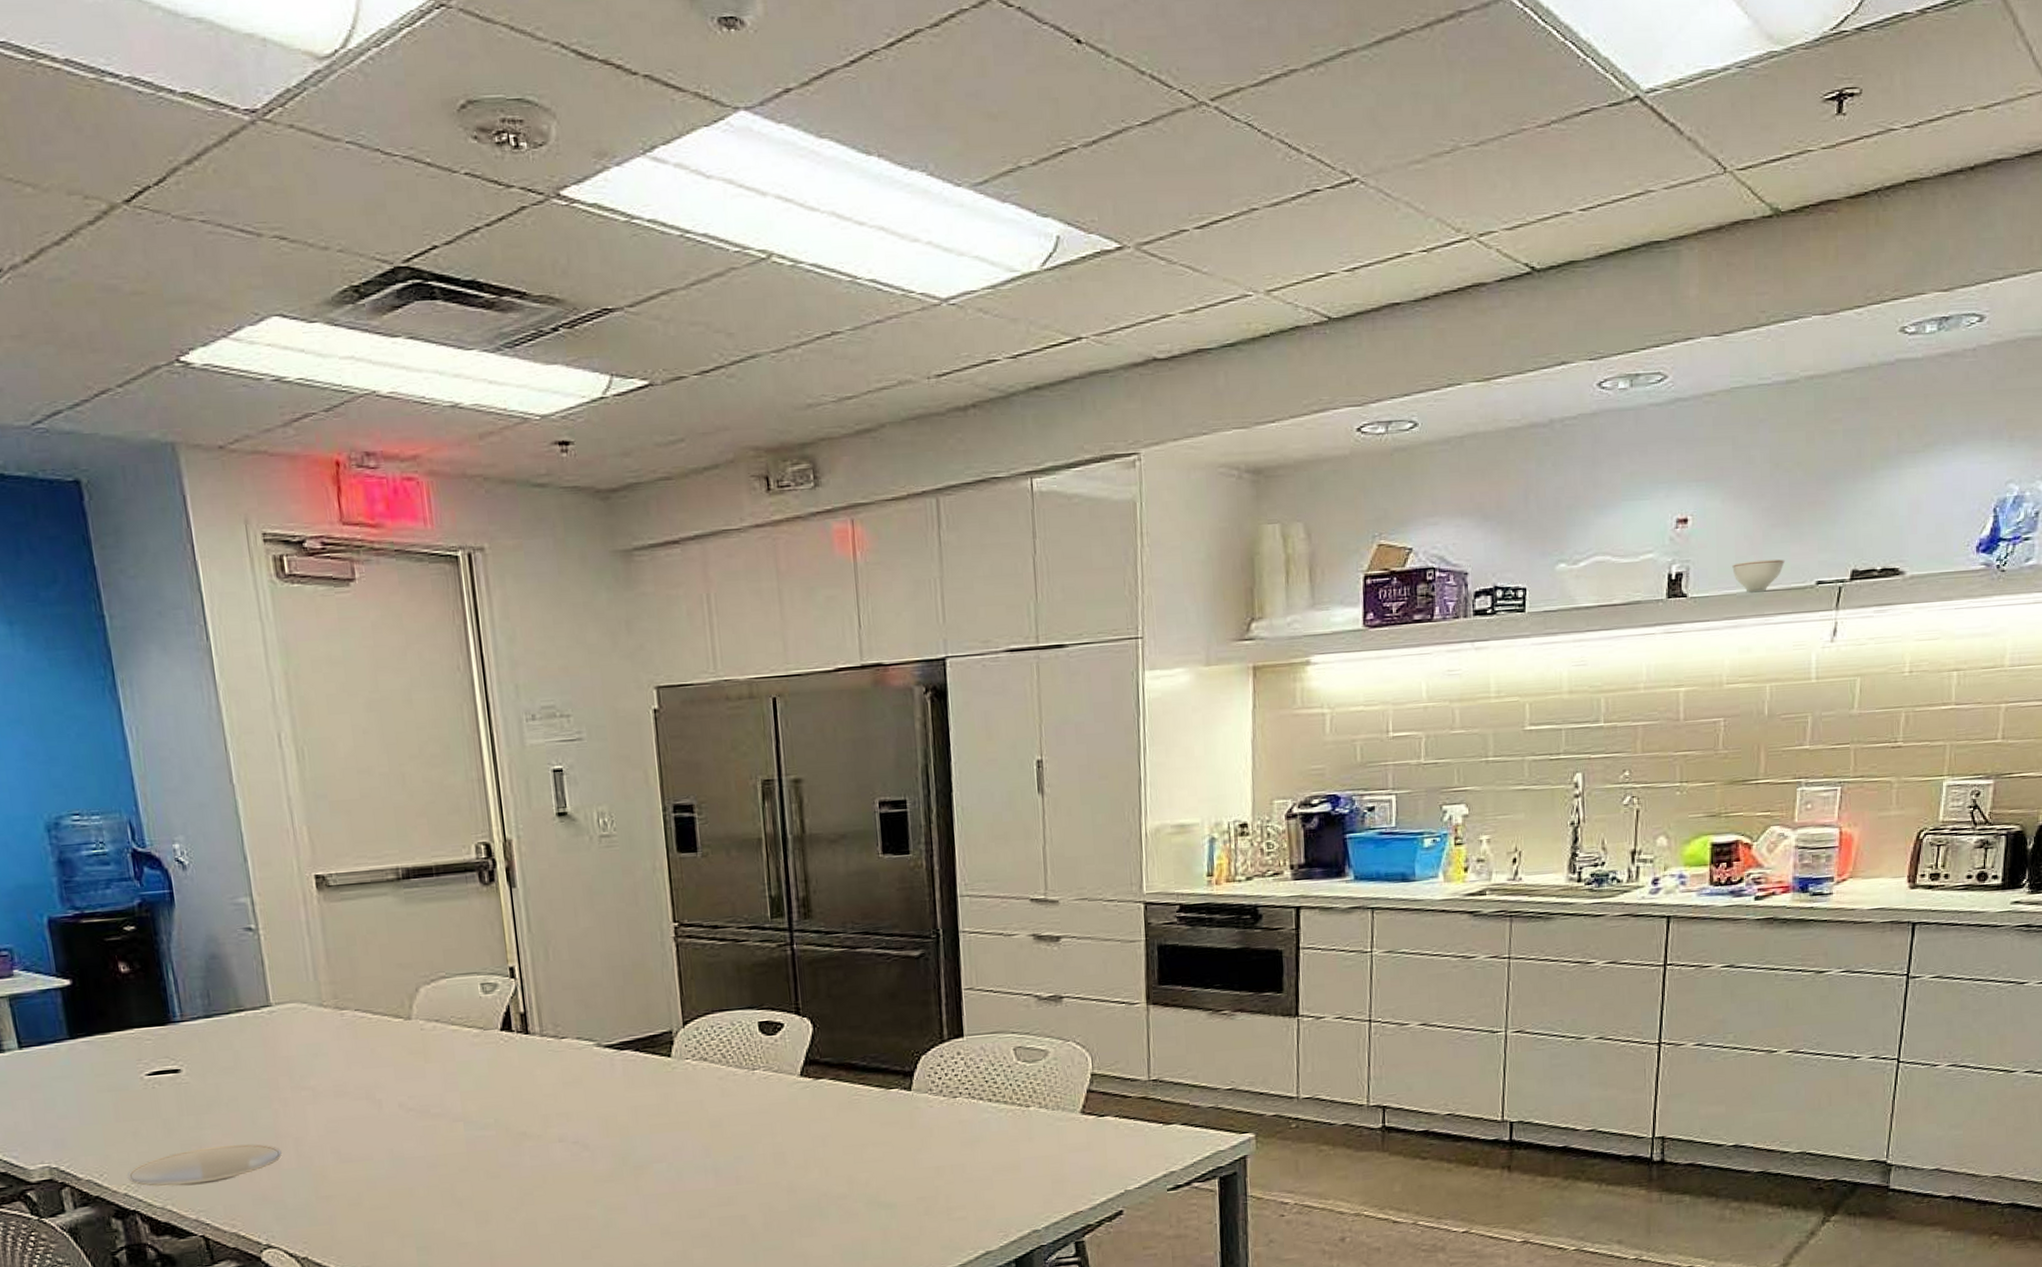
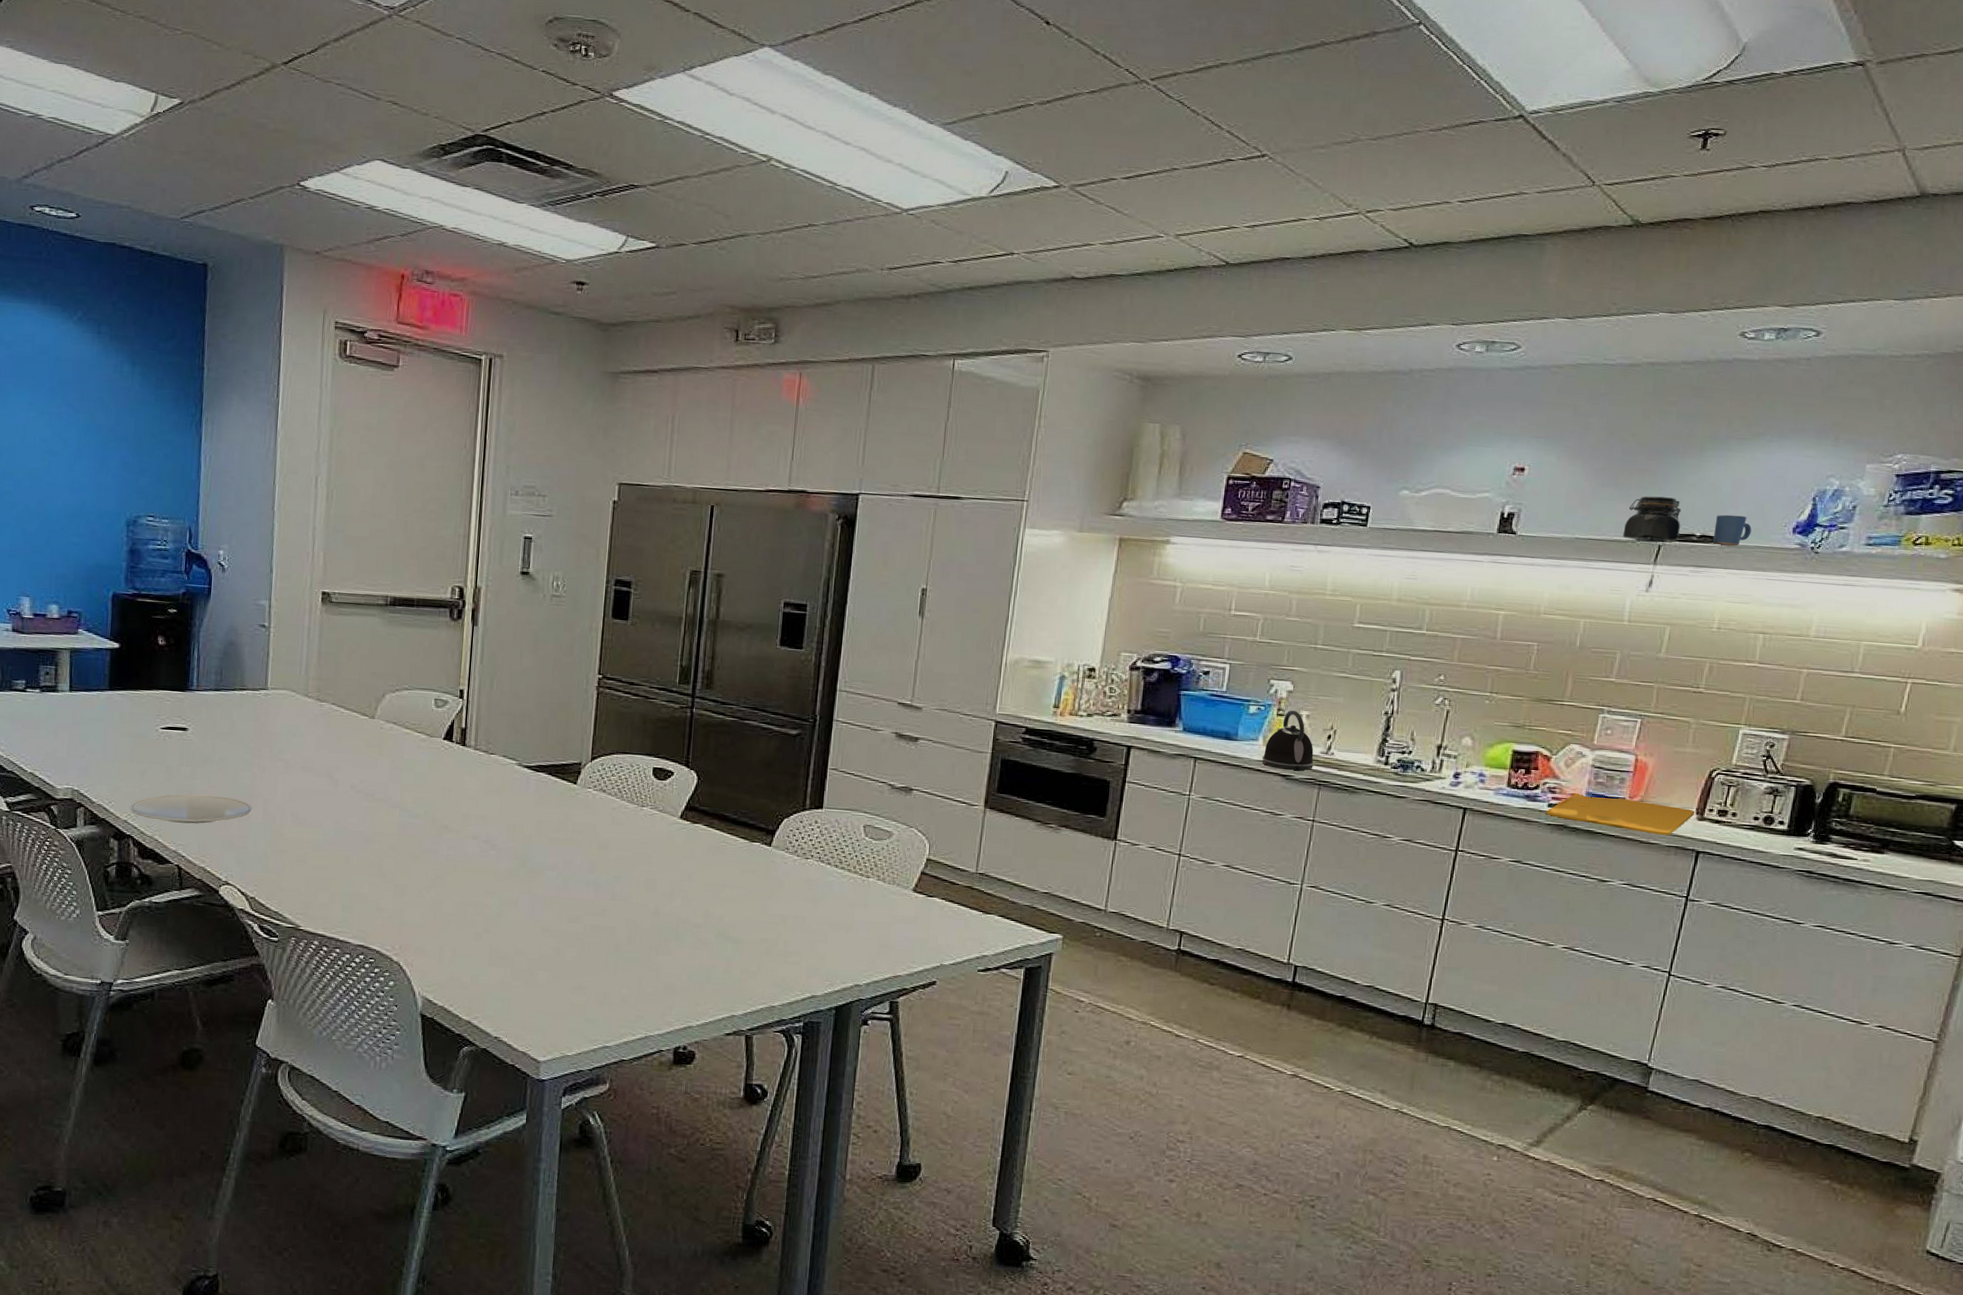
kettle: none [1444,836,1502,907] -> present [1261,710,1314,771]
bowl: present [1732,559,1785,593] -> none [1560,511,1611,540]
cutting board: none [1754,877,1906,912] -> present [1546,792,1695,836]
jar: none [1800,530,1860,586] -> present [1623,496,1682,543]
mug: none [1894,540,1934,578] -> present [1712,514,1752,546]

